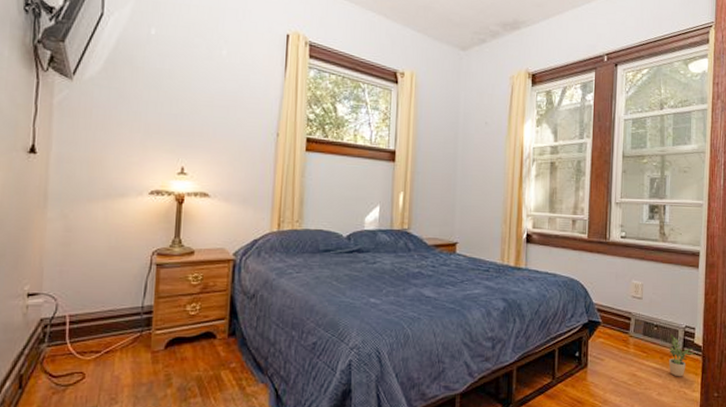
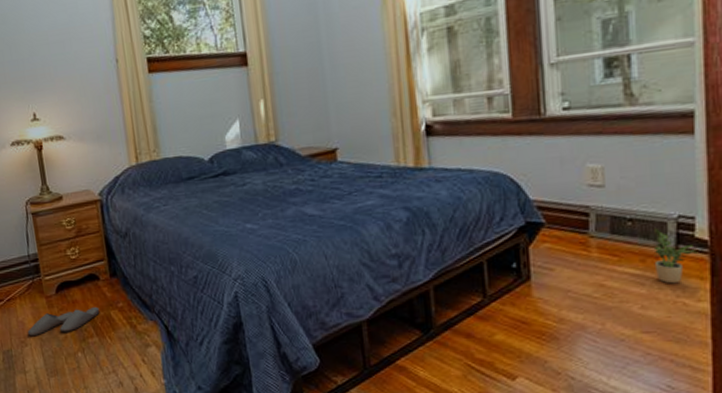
slippers: none [121,365,210,392] -> present [27,306,100,336]

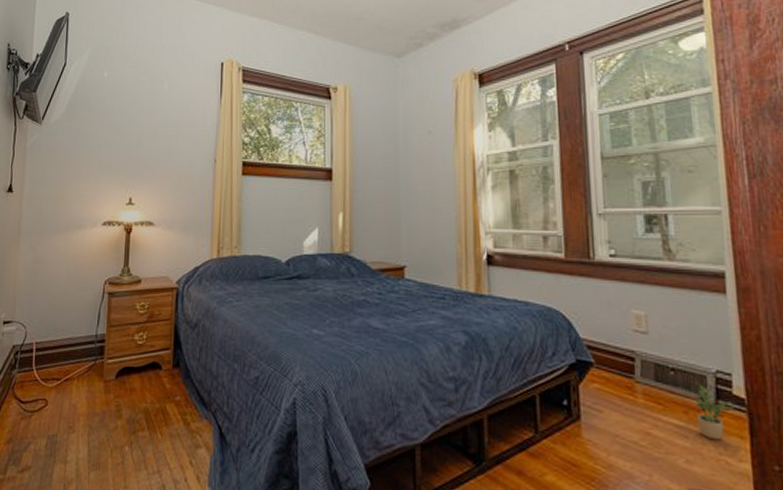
slippers: present [27,306,100,336] -> none [77,397,156,422]

